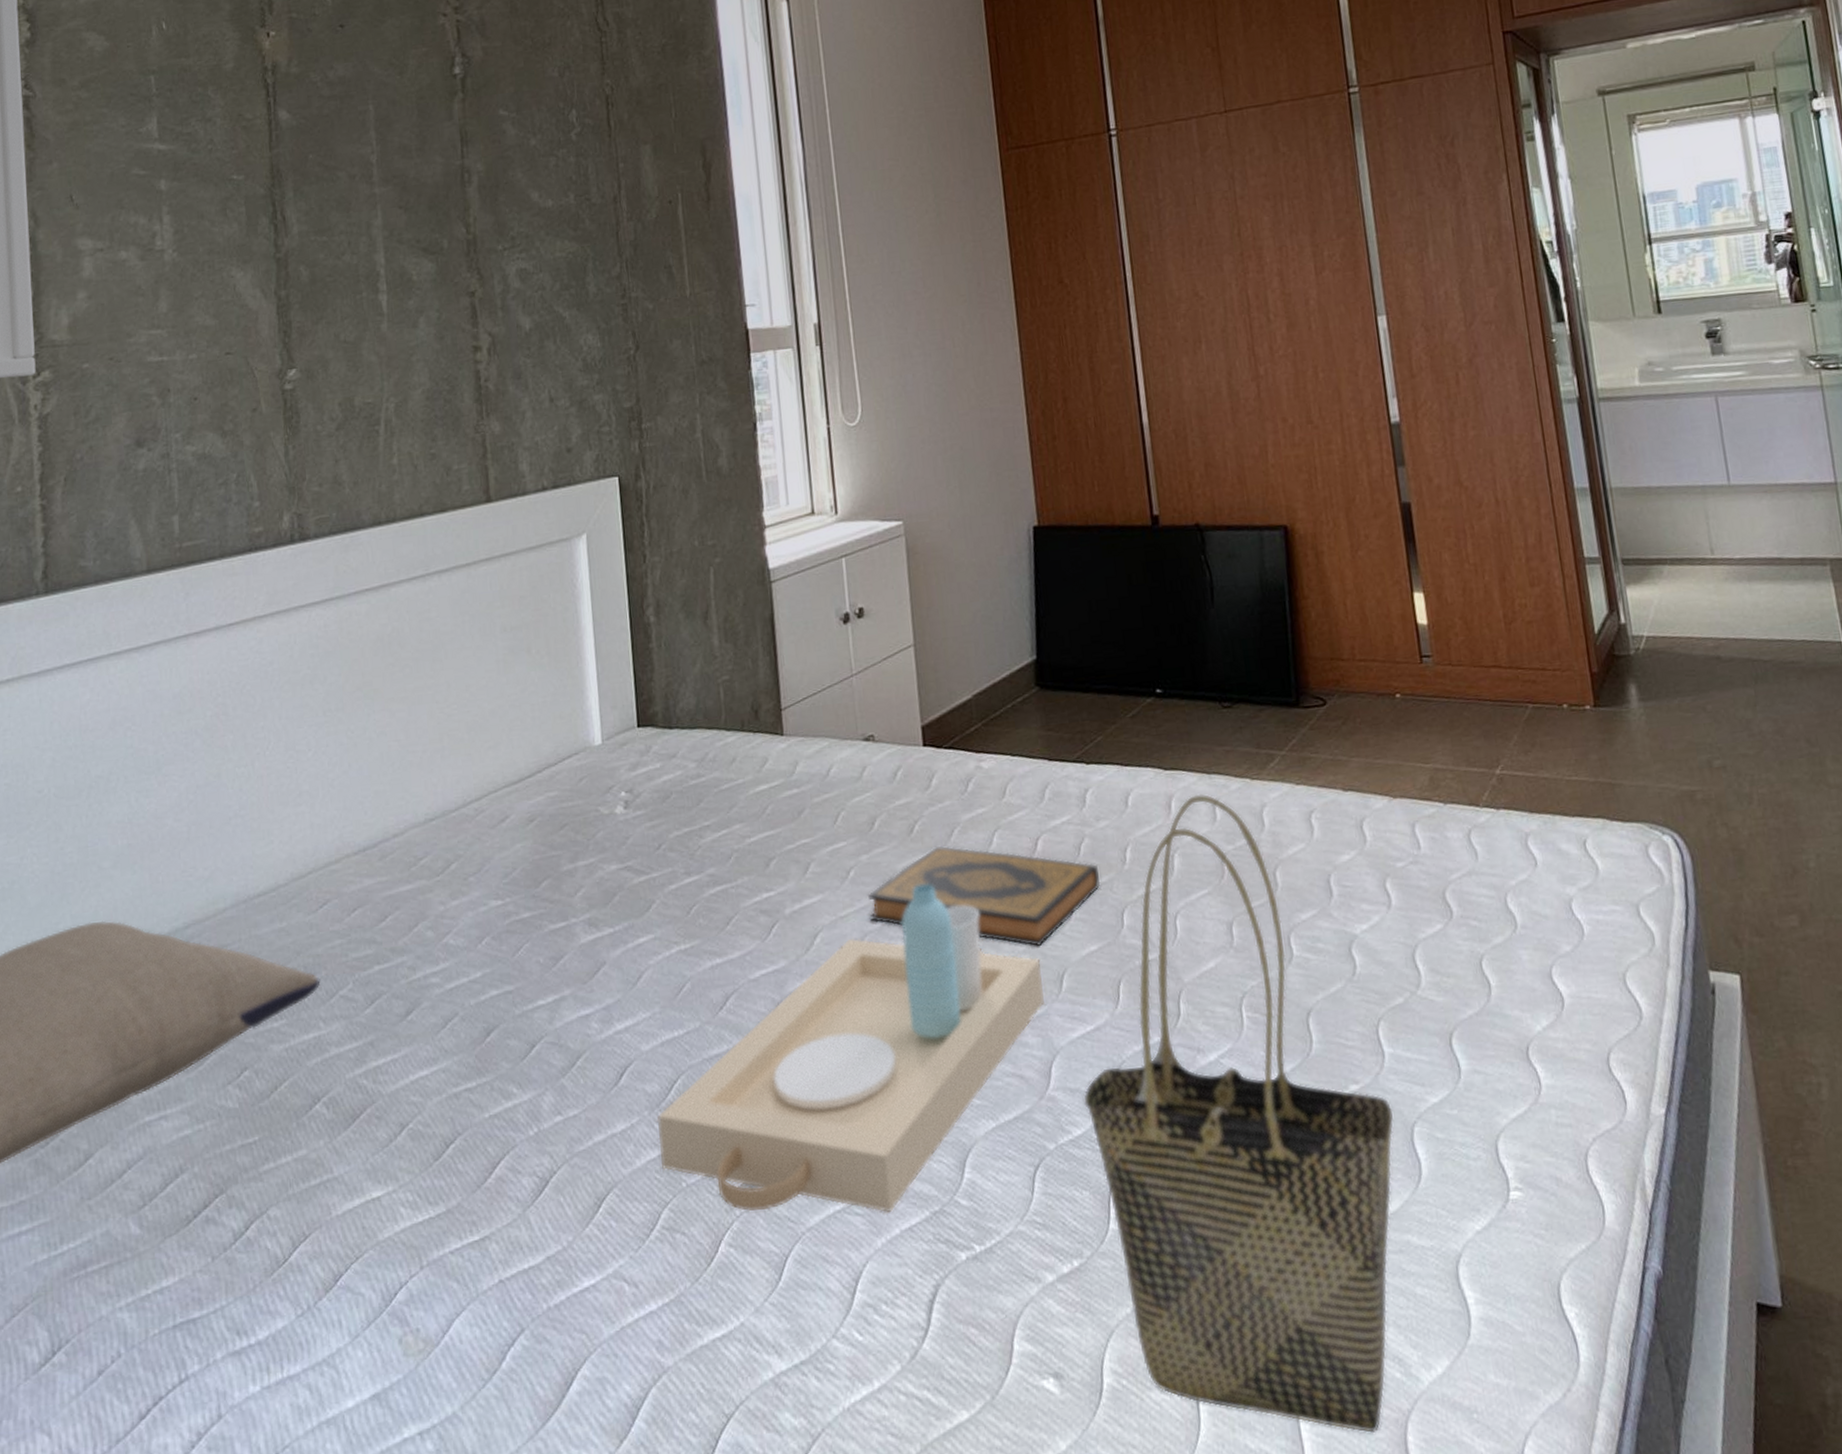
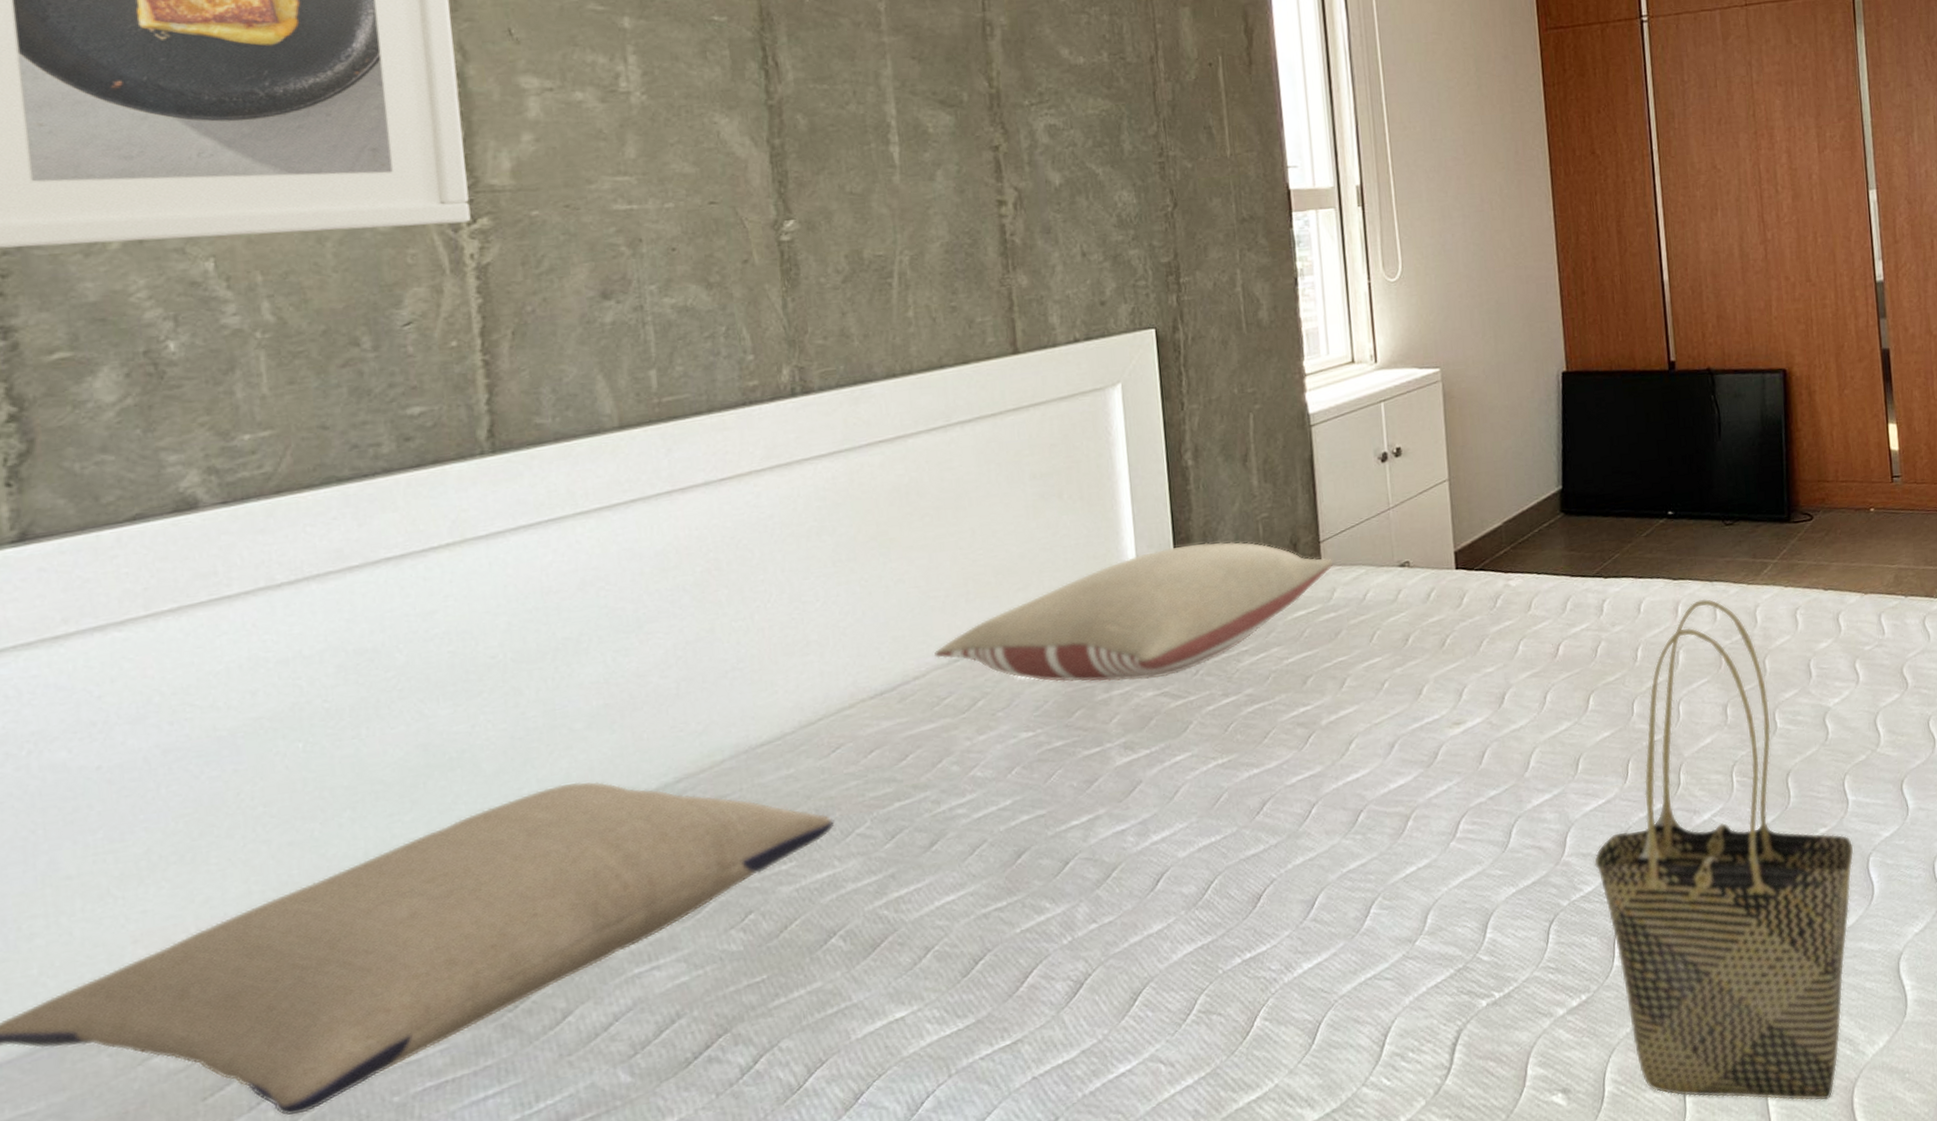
pillow: none [412,705,796,852] -> present [934,542,1334,682]
serving tray: present [657,884,1044,1214] -> none [1193,689,1562,989]
hardback book: present [868,845,1101,947] -> none [1401,655,1615,737]

